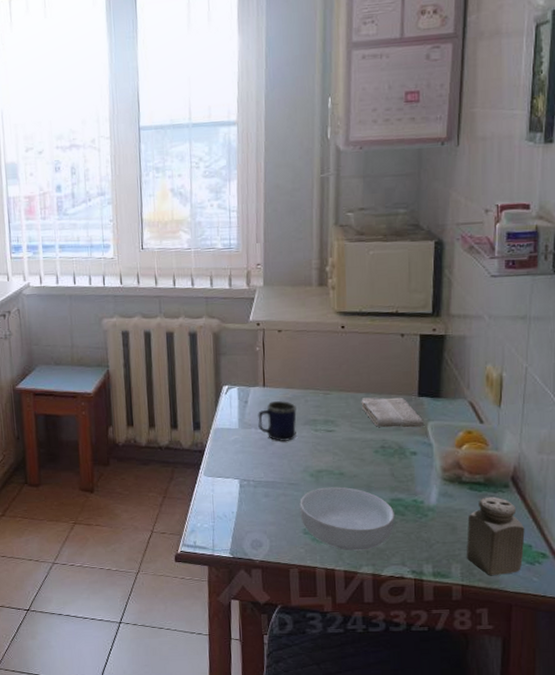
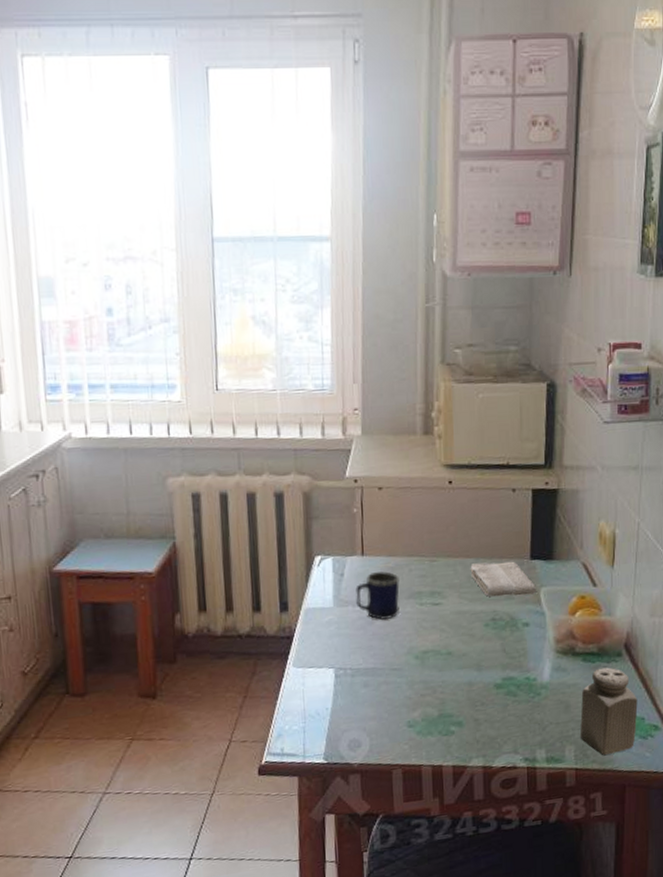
cereal bowl: present [300,487,395,551] -> none [403,668,506,743]

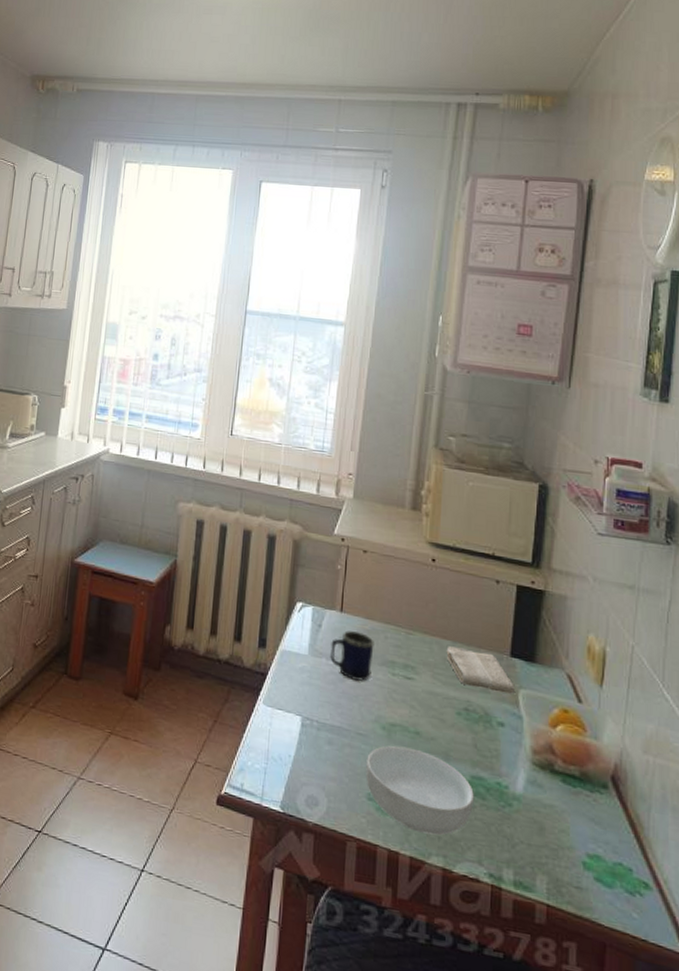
cereal bowl: none [403,668,506,743] -> present [366,745,474,835]
salt shaker: present [579,667,638,755] -> none [554,795,625,902]

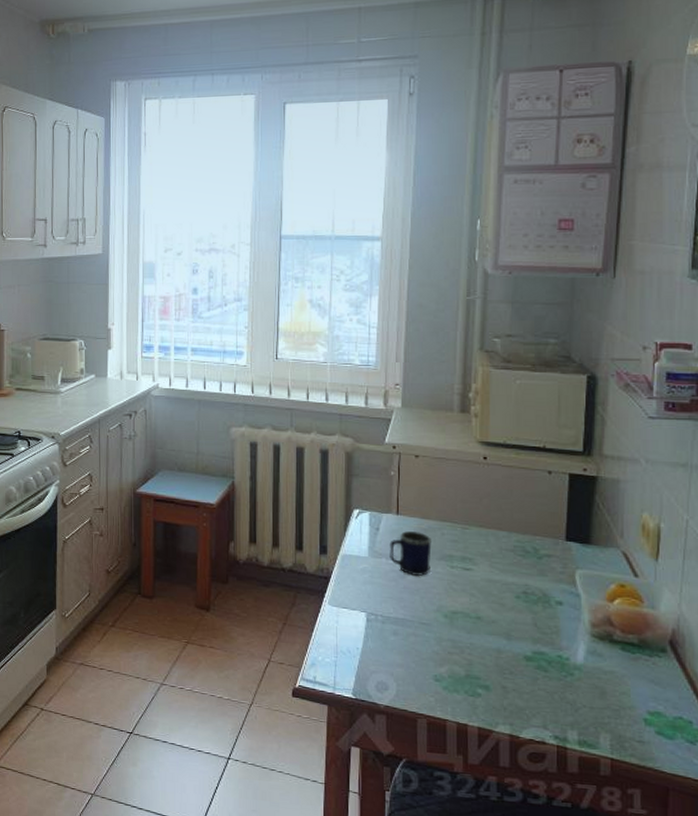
cereal bowl: present [366,745,474,835] -> none [431,631,536,707]
washcloth: present [446,646,516,694] -> none [502,536,573,575]

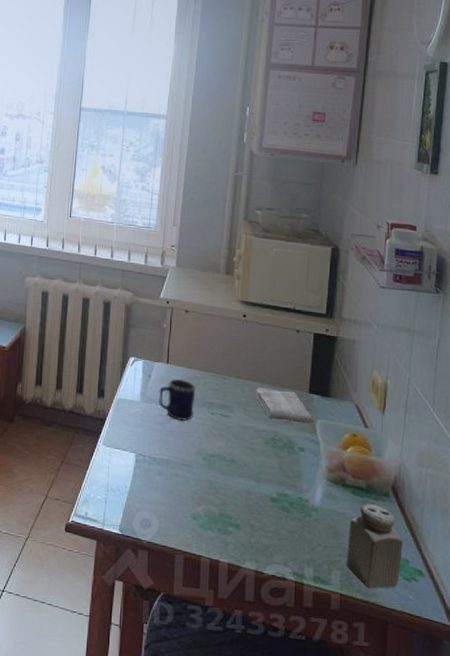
washcloth: none [502,536,573,575] -> present [256,387,314,424]
salt shaker: none [616,660,685,752] -> present [346,503,403,588]

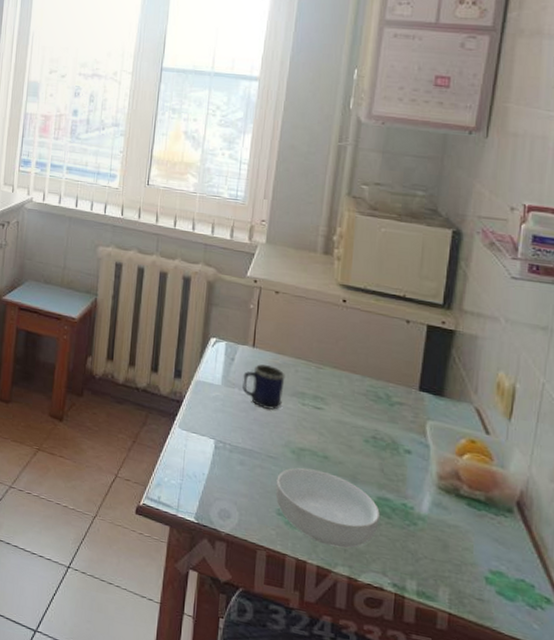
cereal bowl: none [190,472,280,544] -> present [275,467,380,548]
washcloth: present [256,387,314,424] -> none [355,380,423,425]
salt shaker: present [346,503,403,588] -> none [456,518,528,614]

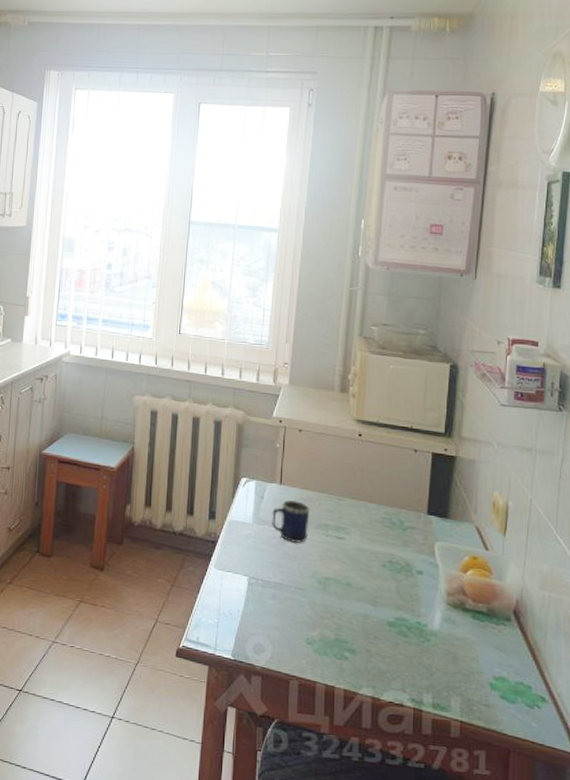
cereal bowl: present [275,467,380,548] -> none [305,596,398,670]

